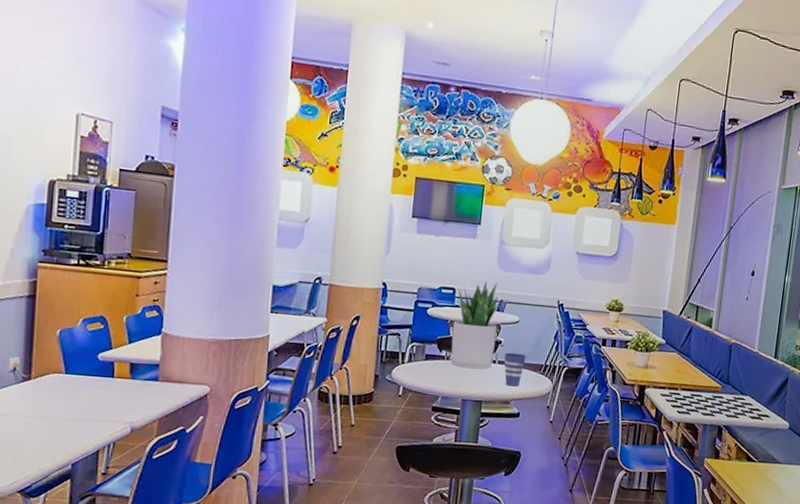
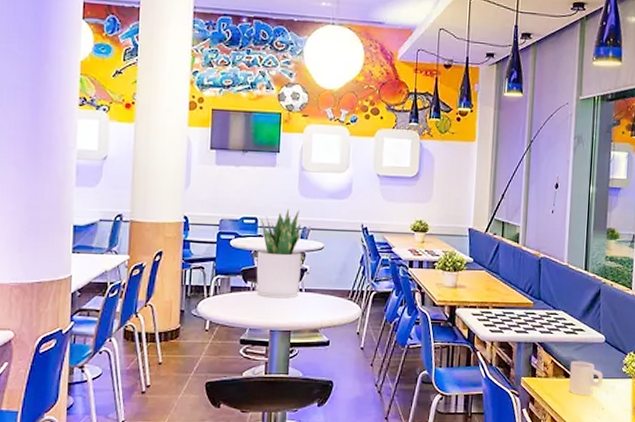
cup: present [504,352,526,387] -> none [310,279,333,314]
cup: none [749,445,785,480] -> present [568,361,603,396]

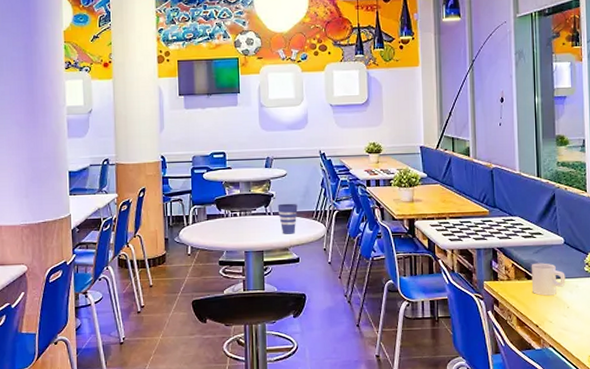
planter: present [256,209,304,299] -> none [227,142,268,223]
cup: none [310,279,333,314] -> present [277,203,298,234]

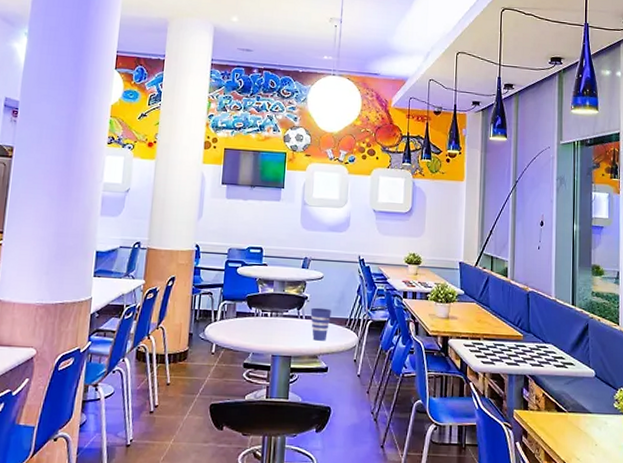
cup: present [531,263,566,296] -> none [561,394,595,431]

